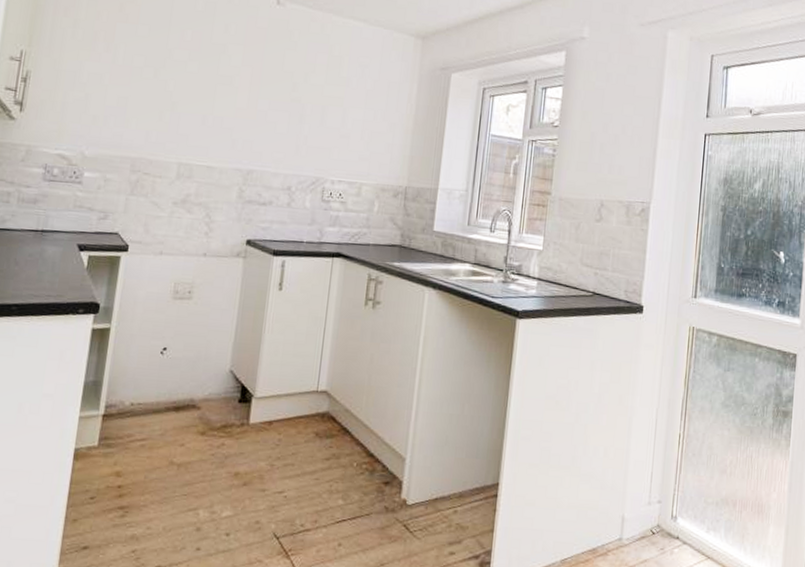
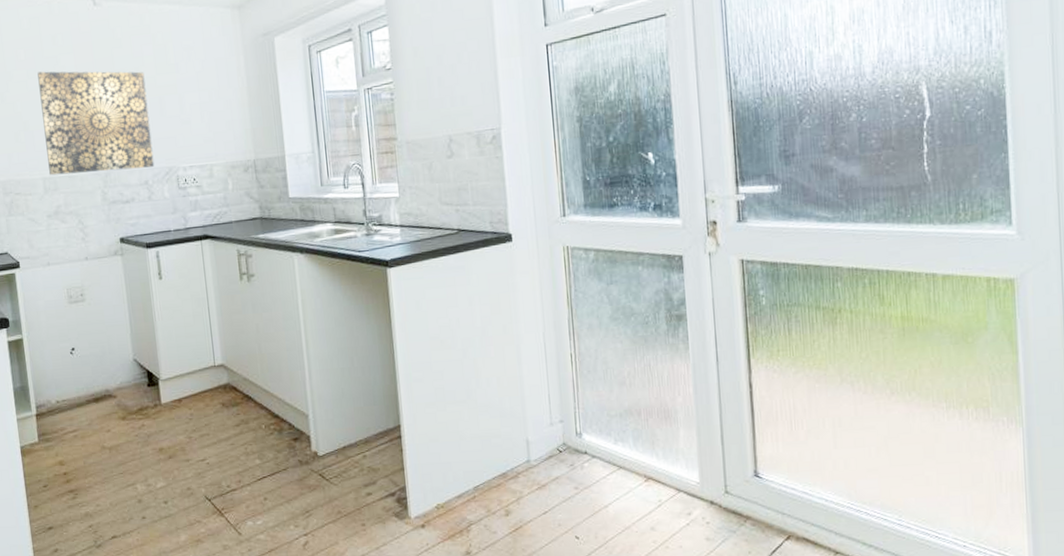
wall art: none [187,56,313,174] -> present [37,71,155,176]

